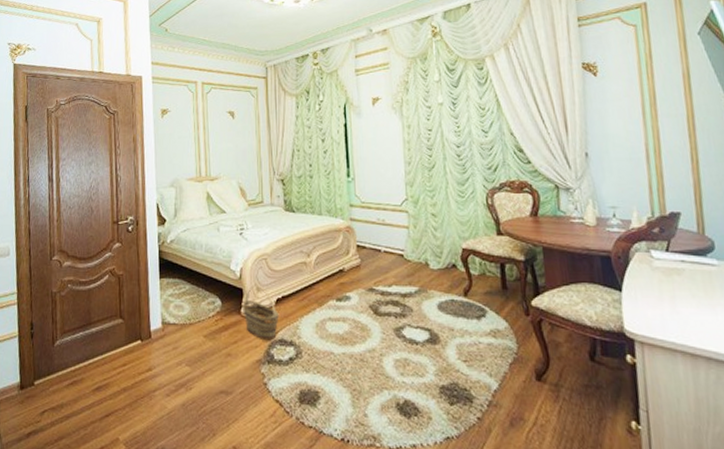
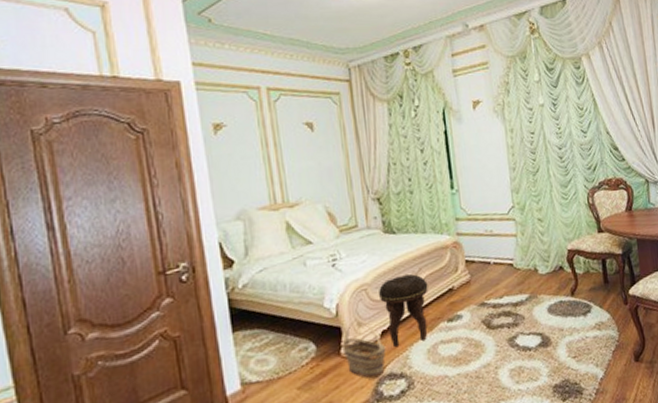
footstool: none [276,251,321,316] -> present [378,274,428,348]

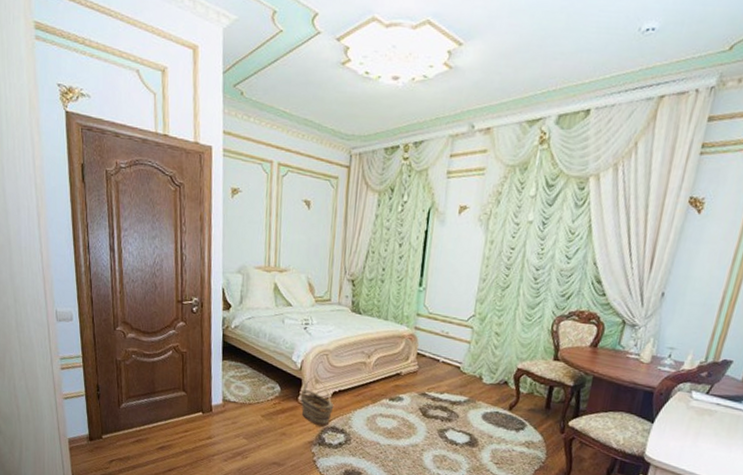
footstool: present [378,274,428,348] -> none [336,351,380,410]

